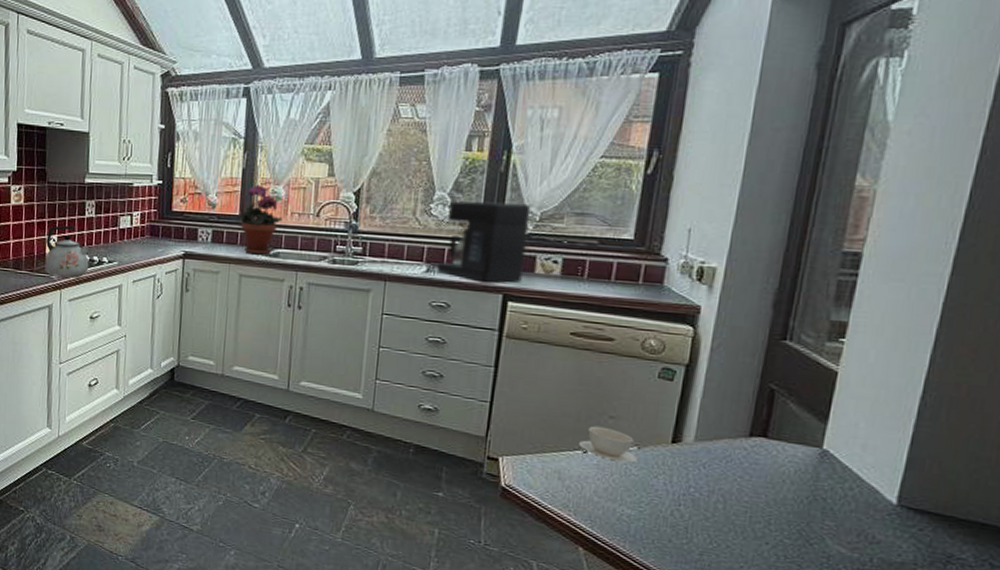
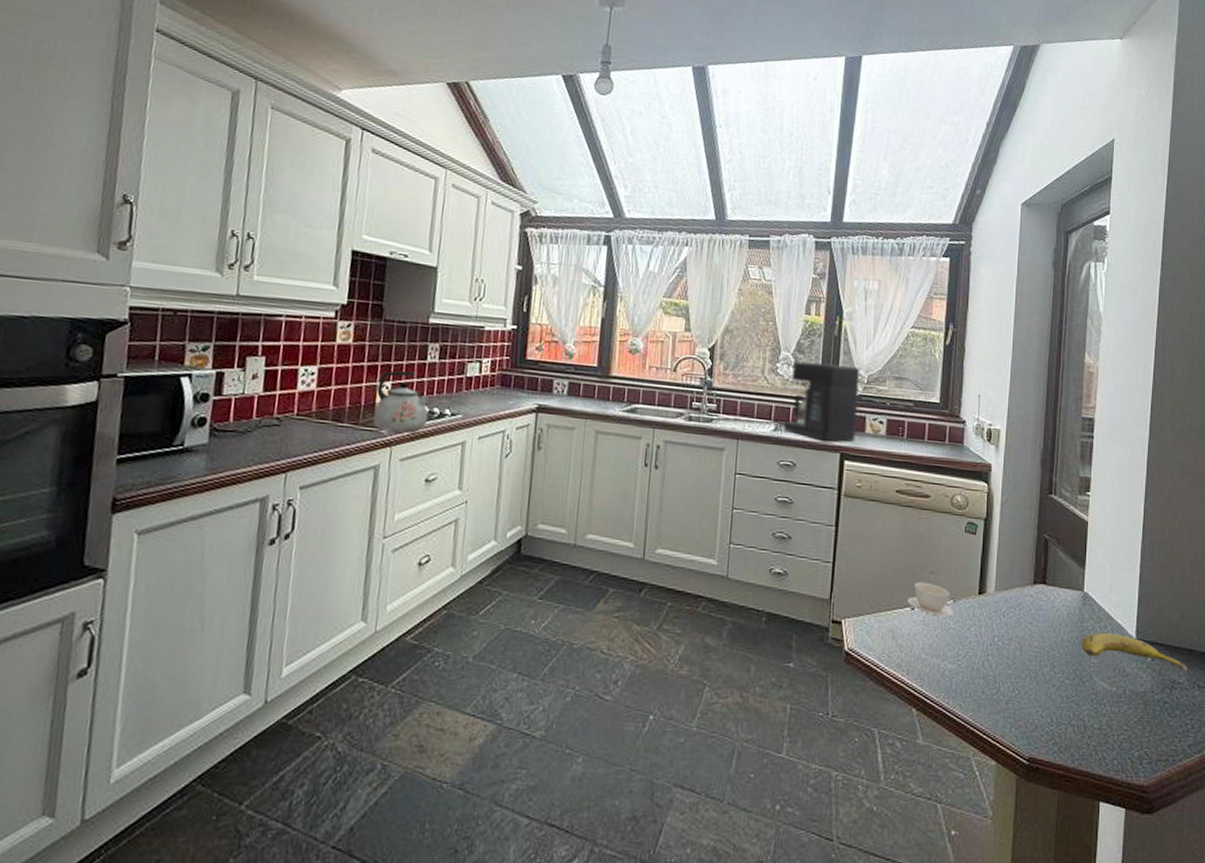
potted plant: present [237,184,283,255] -> none [595,335,641,411]
fruit: none [812,493,976,548] -> present [1082,632,1188,672]

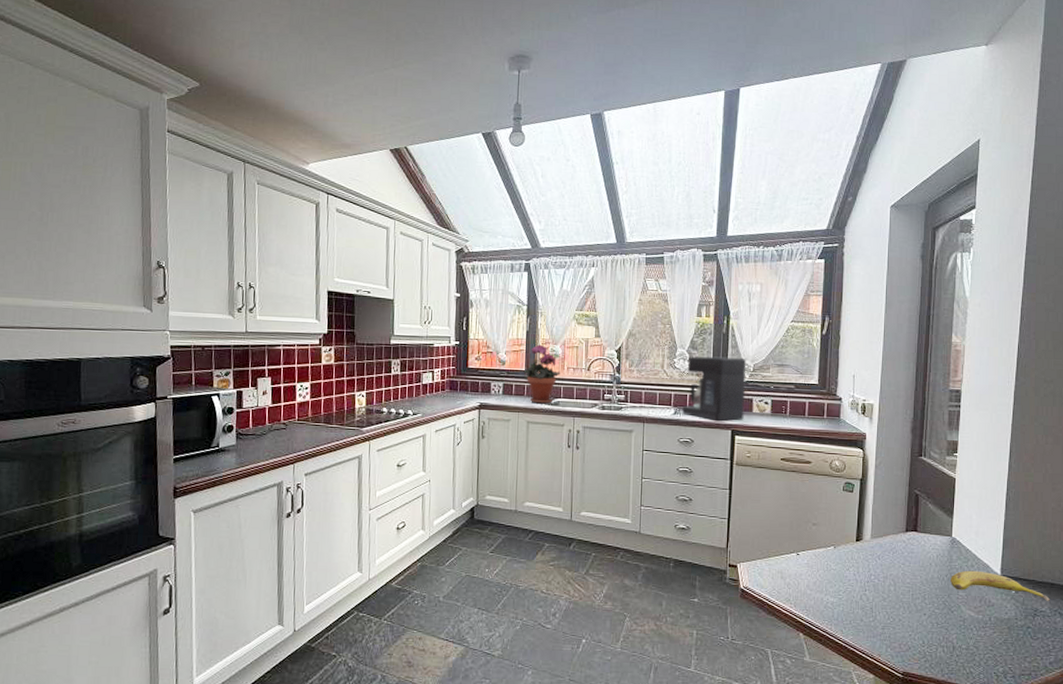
kettle: present [373,370,430,434] -> none [354,382,396,431]
potted plant: none [595,335,641,411] -> present [523,344,561,404]
teacup: present [906,581,955,617] -> none [793,532,835,560]

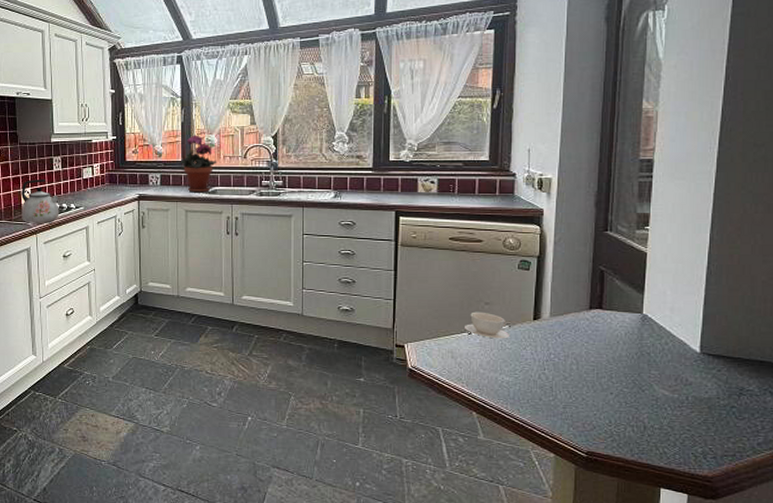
kettle: none [354,382,396,431] -> present [21,178,59,225]
coffee maker: present [682,356,747,422] -> none [342,137,410,203]
teacup: none [793,532,835,560] -> present [464,311,510,339]
fruit: present [950,570,1050,602] -> none [641,348,758,381]

